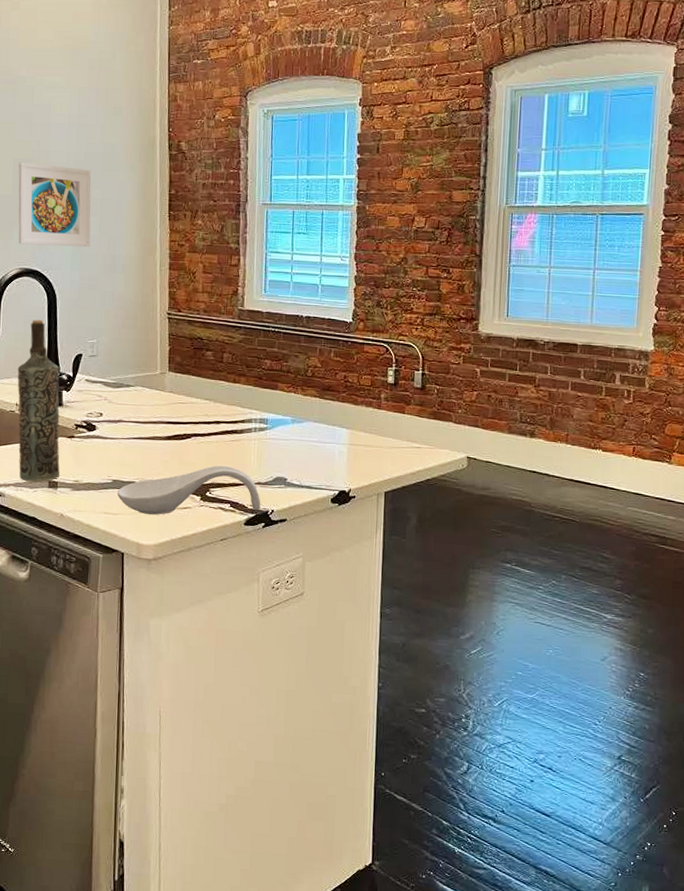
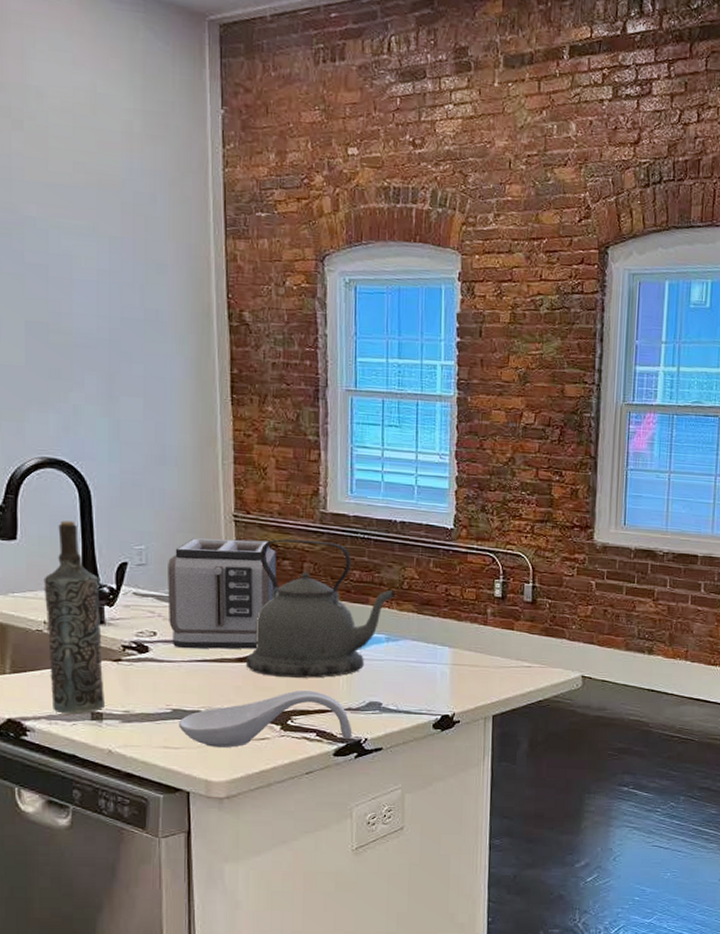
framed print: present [18,162,91,248] -> none [32,325,132,435]
toaster: none [112,333,201,429] -> present [168,538,276,649]
kettle: none [173,333,301,455] -> present [245,539,396,678]

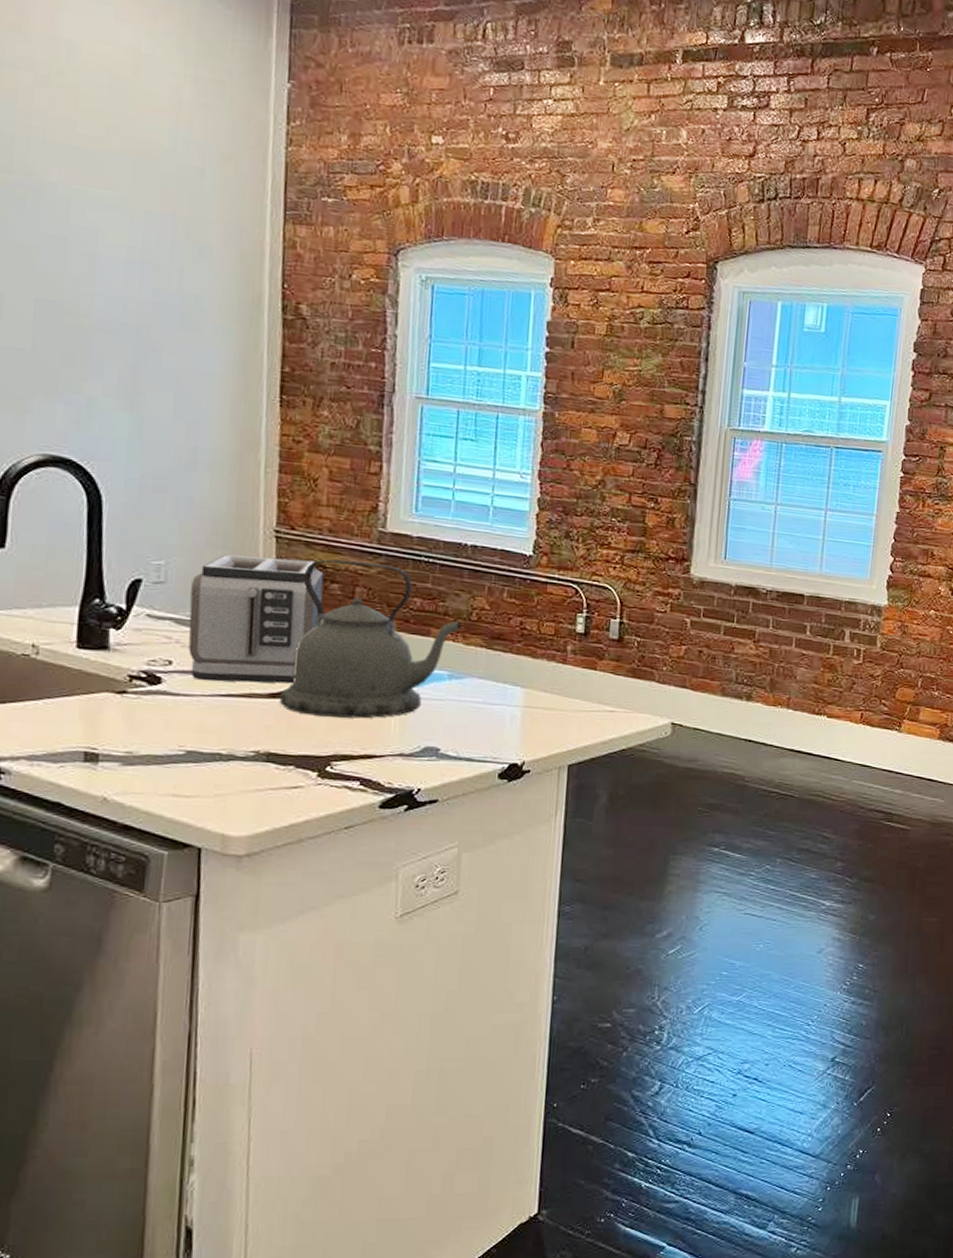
bottle: present [44,520,104,715] -> none [35,528,105,755]
spoon rest: present [179,690,352,748] -> none [193,732,403,798]

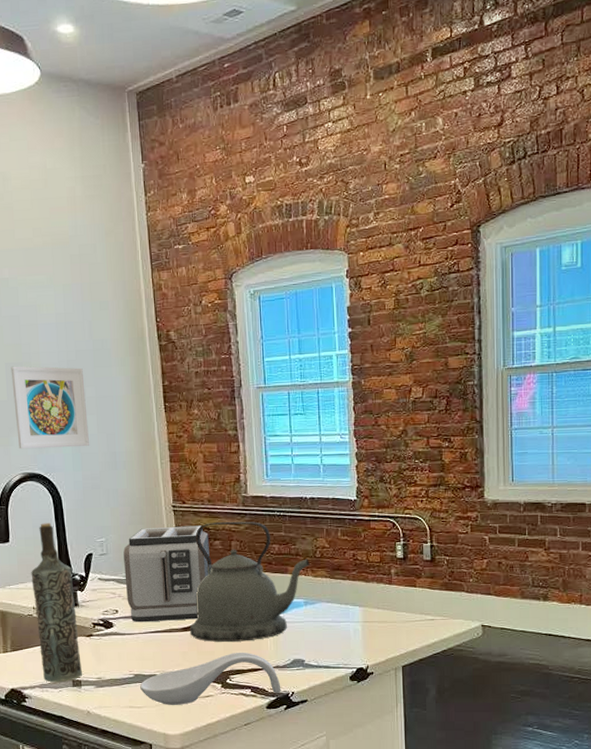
bottle: none [35,528,105,755] -> present [31,523,82,683]
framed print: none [40,304,161,434] -> present [11,366,89,449]
spoon rest: none [193,732,403,798] -> present [140,653,281,706]

